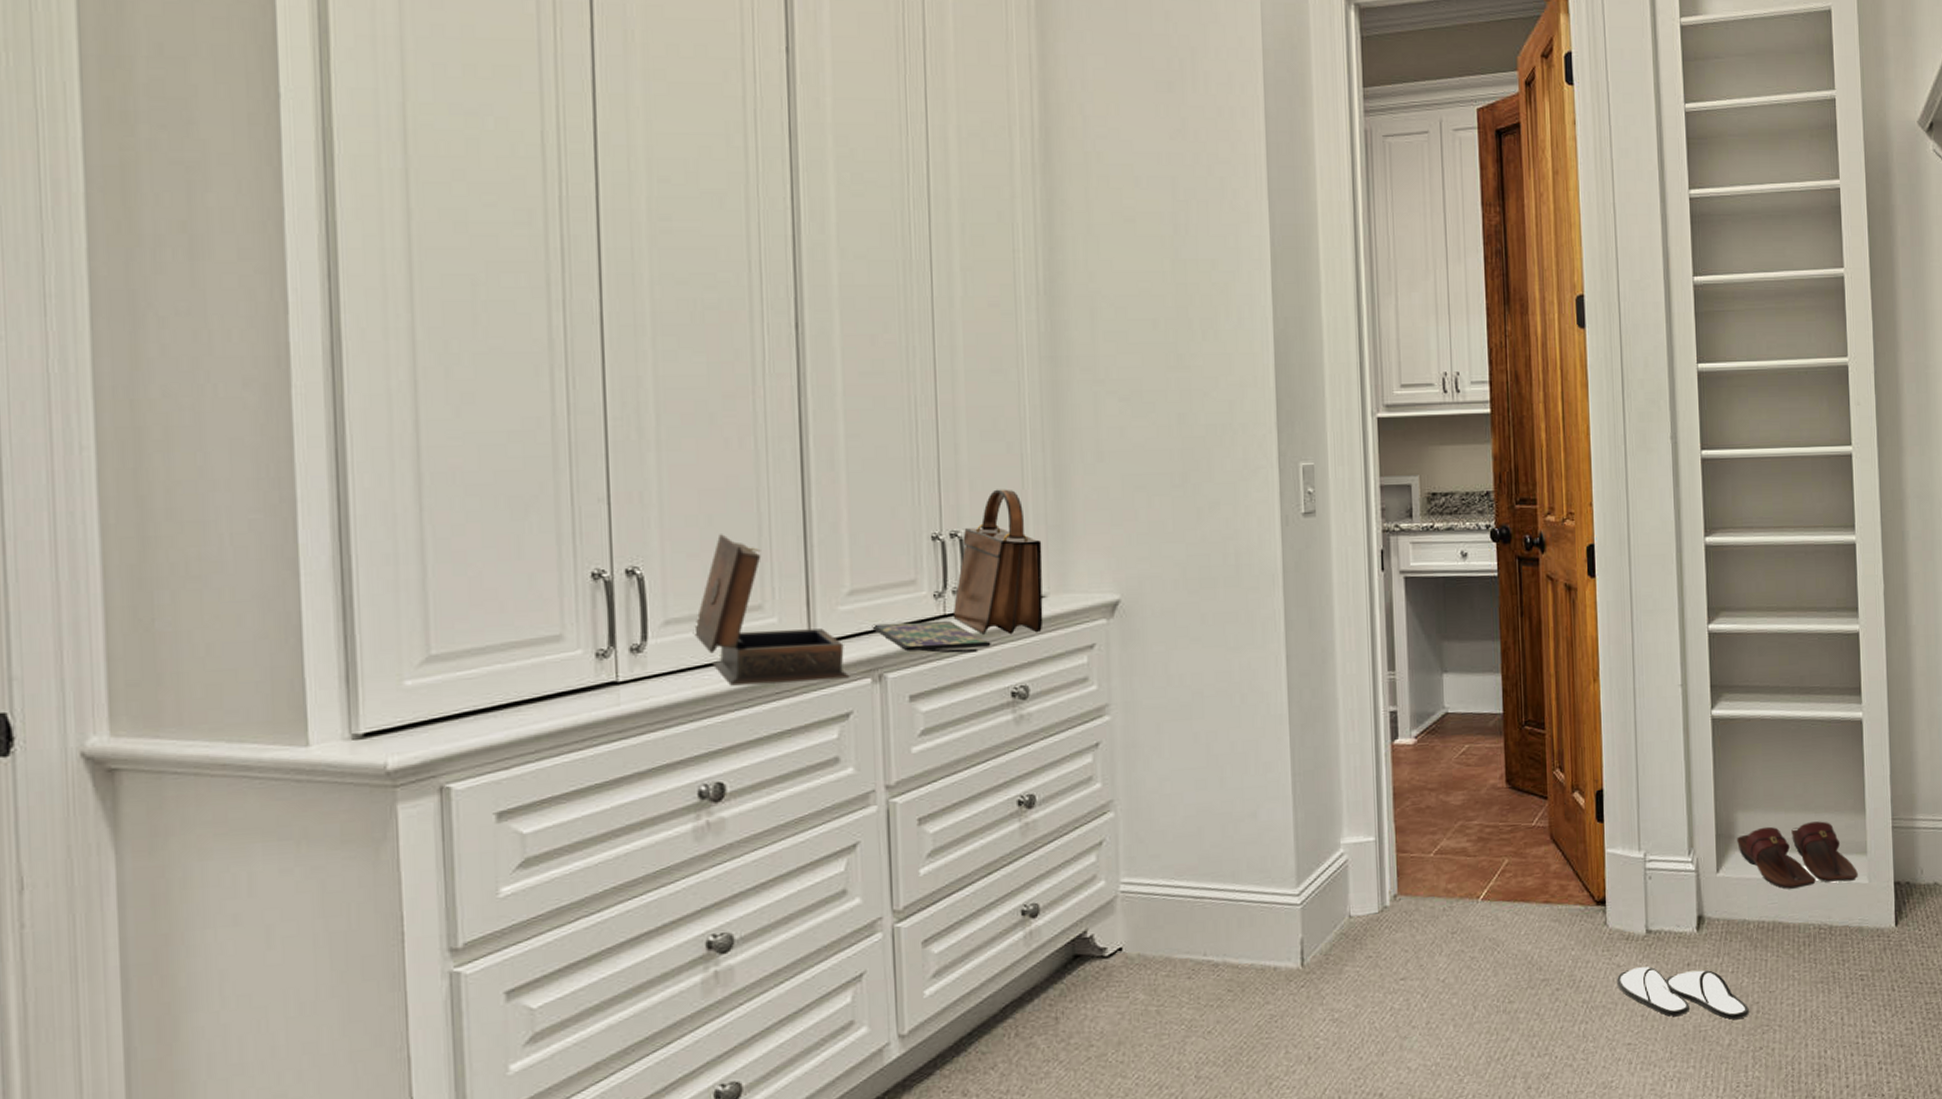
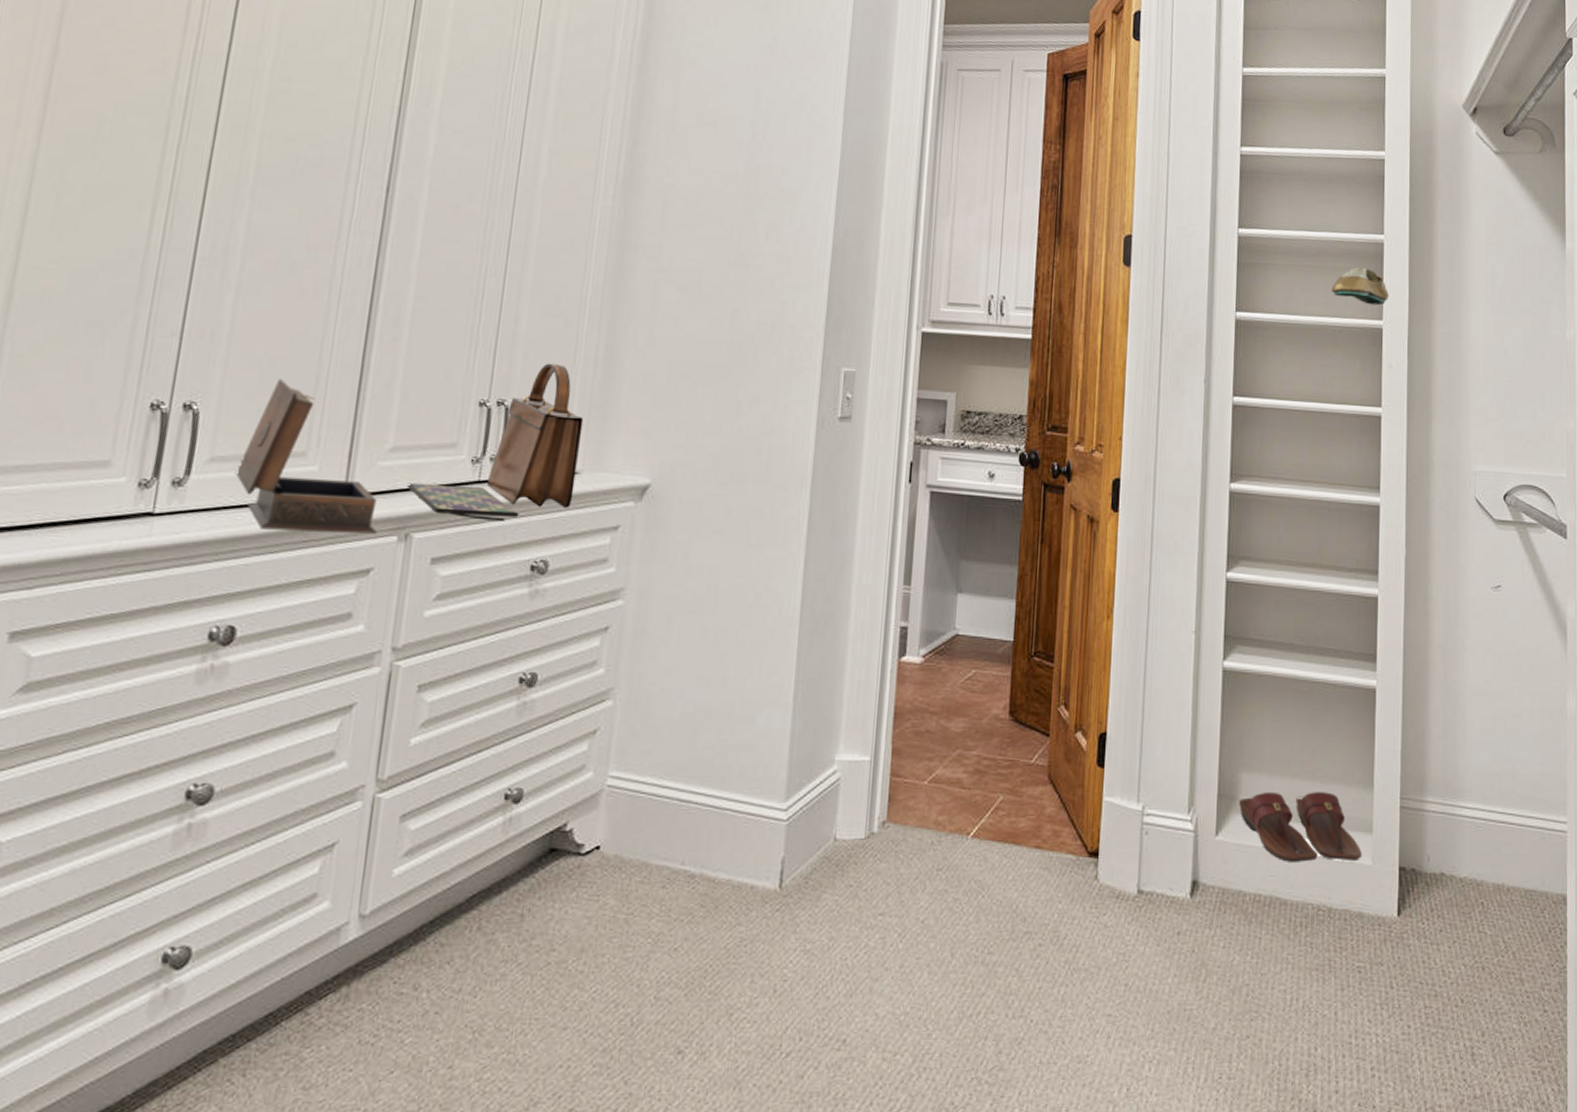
slippers: present [1617,966,1749,1020] -> none [1102,931,1238,1000]
ballet flat: none [1792,304,1853,342] -> present [1330,267,1389,306]

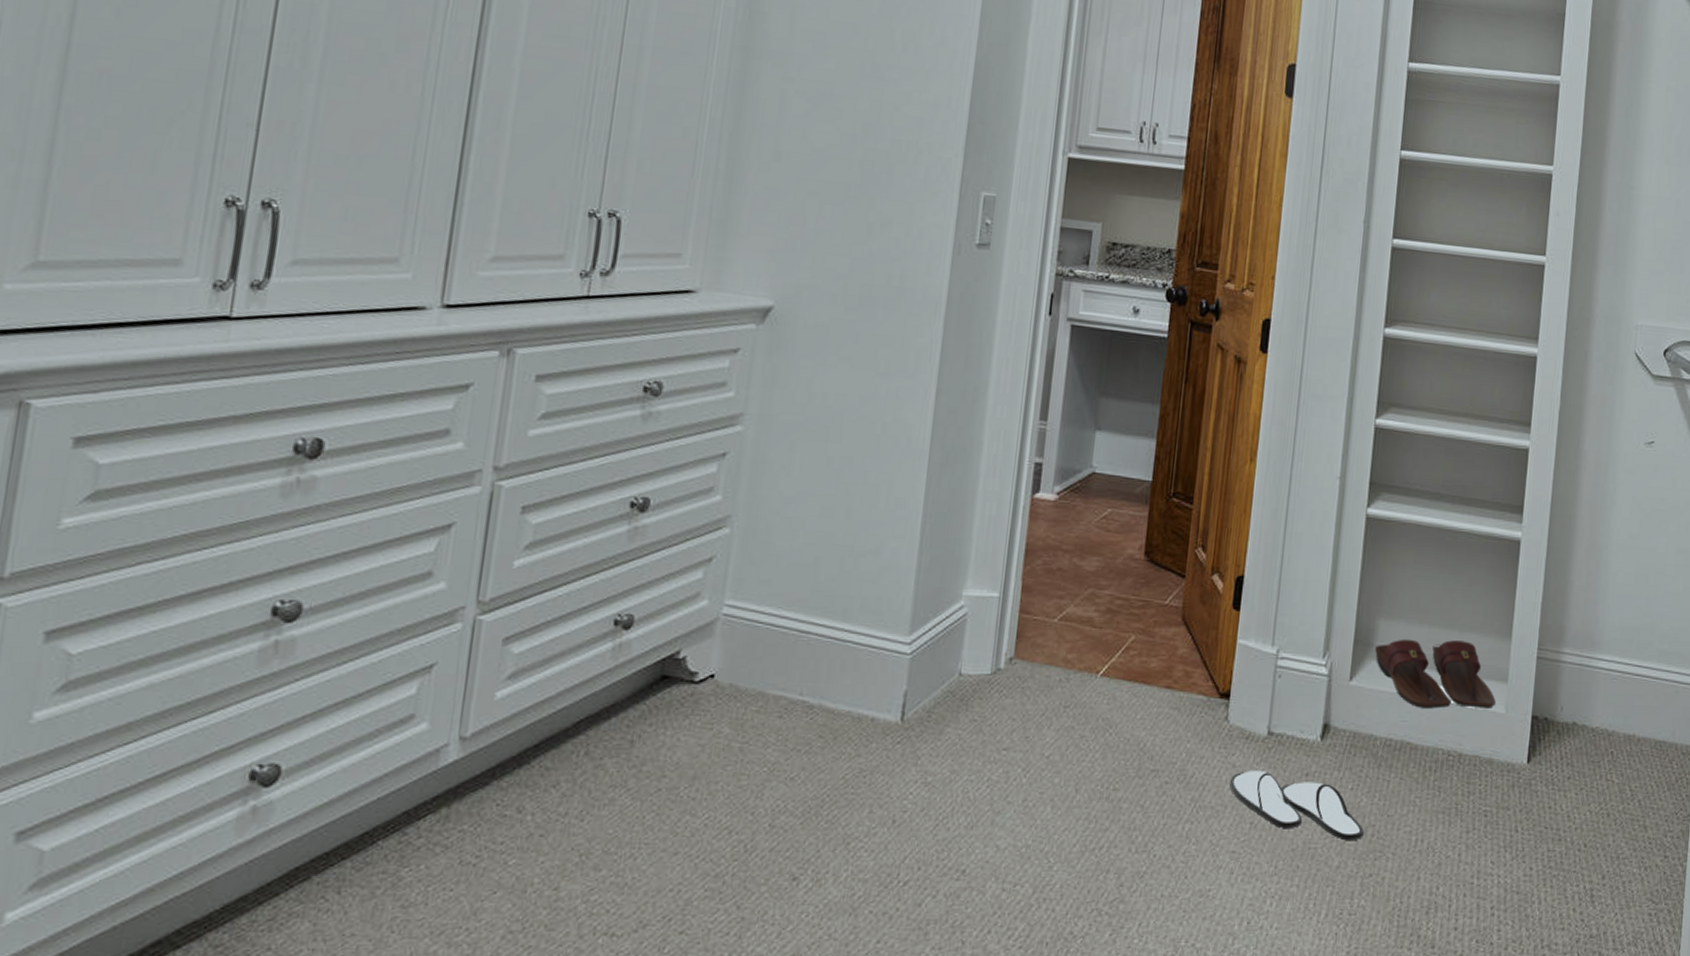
jewelry box: present [235,379,378,534] -> none [320,178,478,348]
clutch bag: present [407,482,519,521] -> none [509,295,632,339]
handbag: present [486,363,584,509] -> none [596,173,702,329]
slippers: none [1102,931,1238,1000] -> present [1229,771,1364,840]
ballet flat: present [1330,267,1389,306] -> none [1501,108,1562,151]

